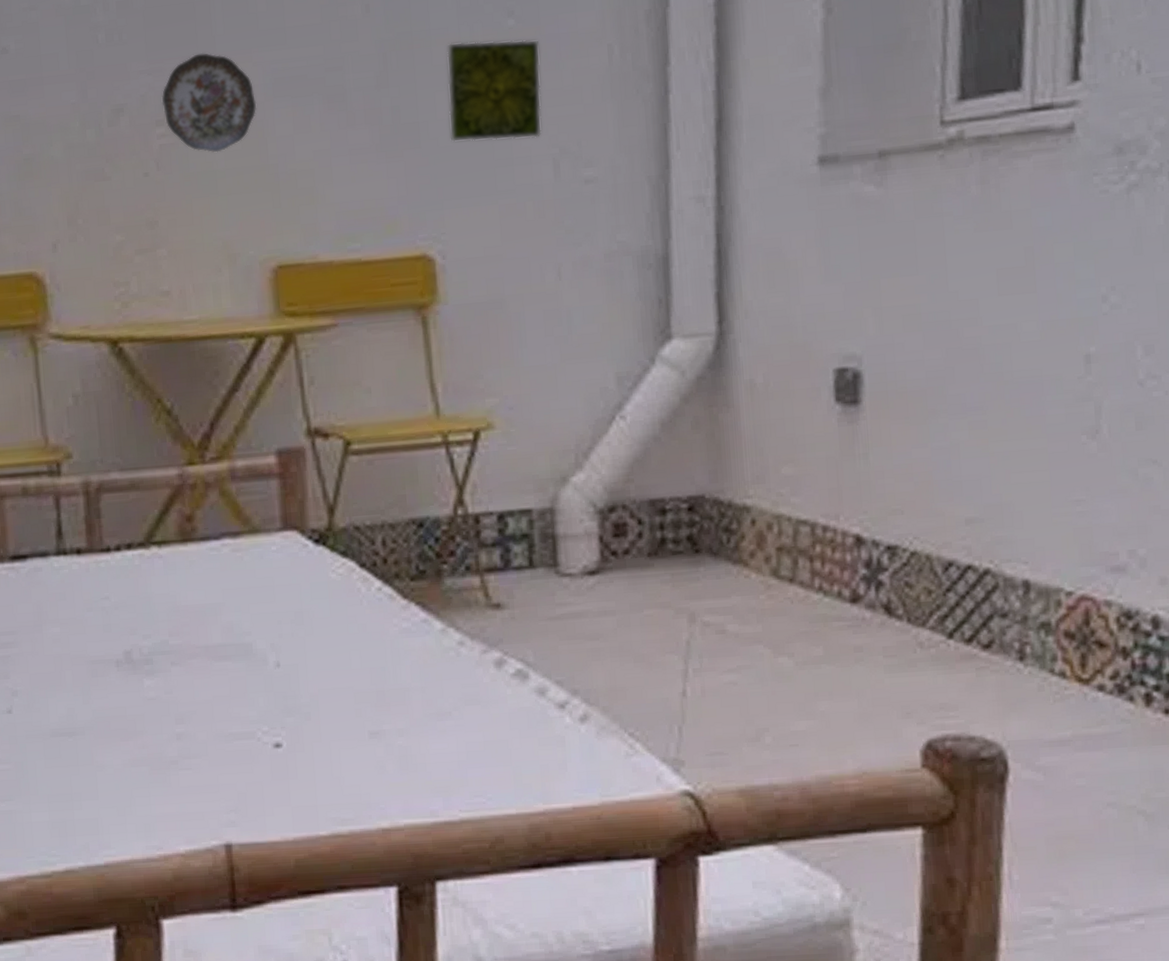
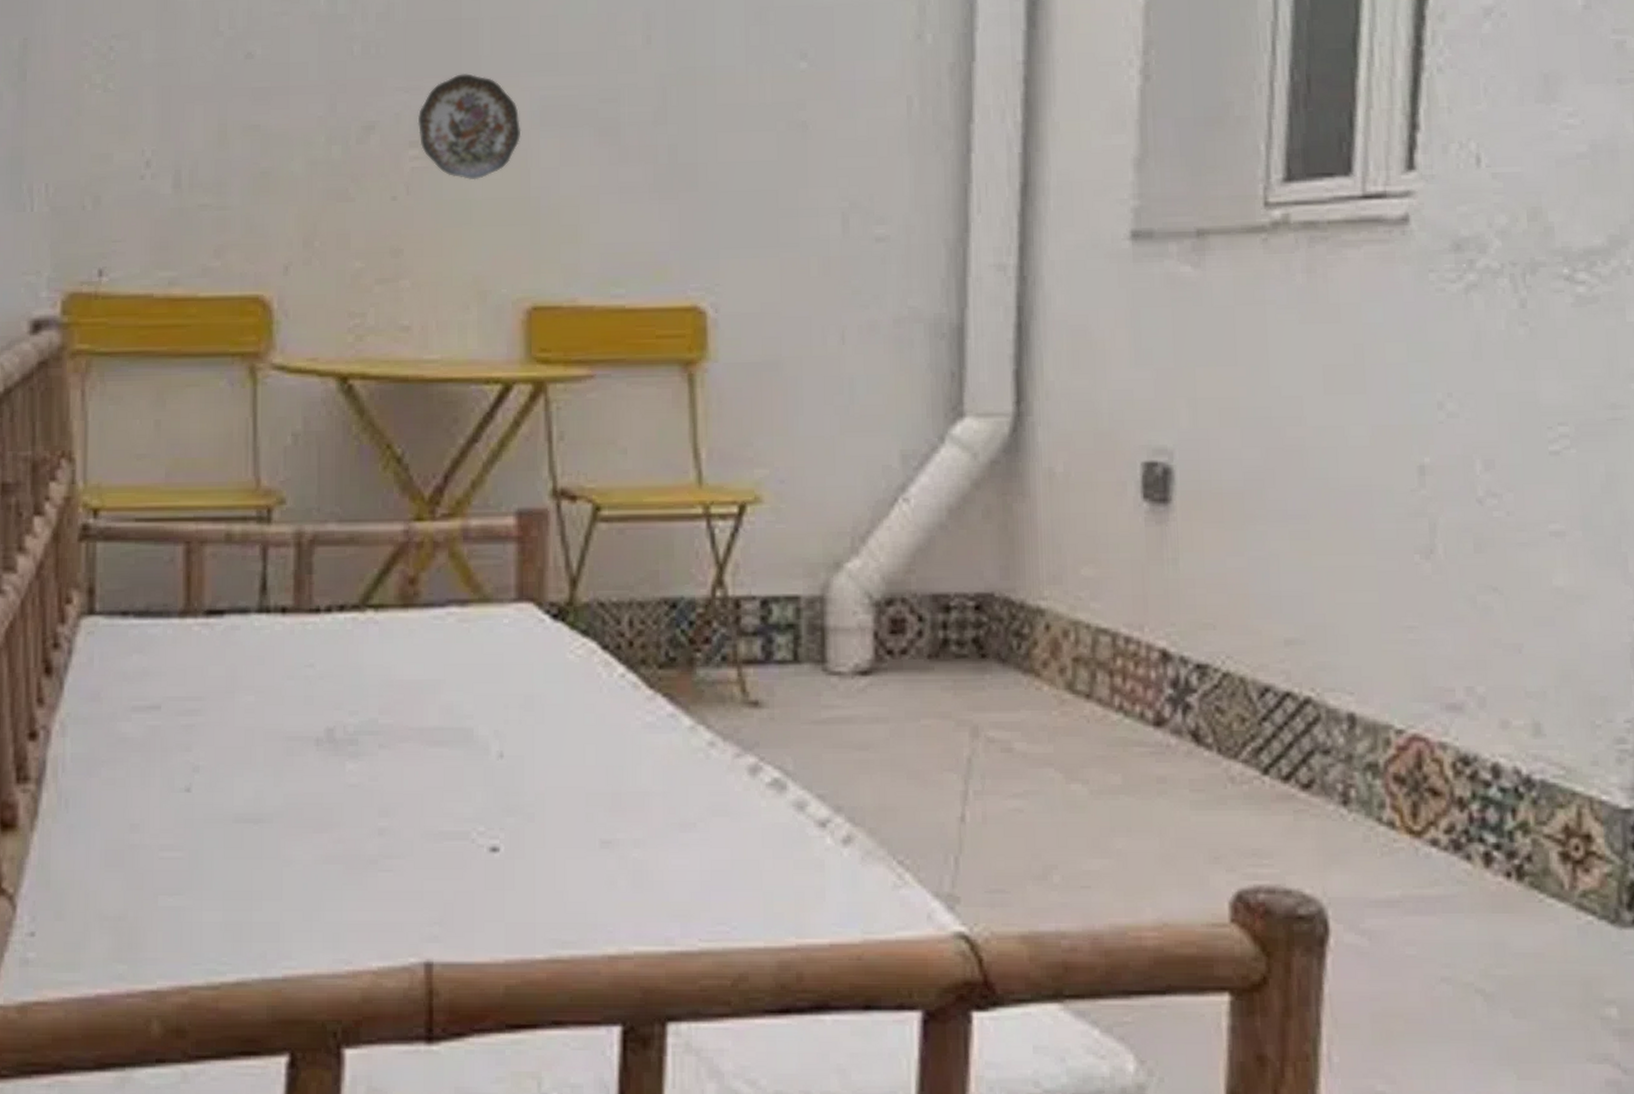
decorative tile: present [446,39,542,143] -> none [730,81,834,190]

